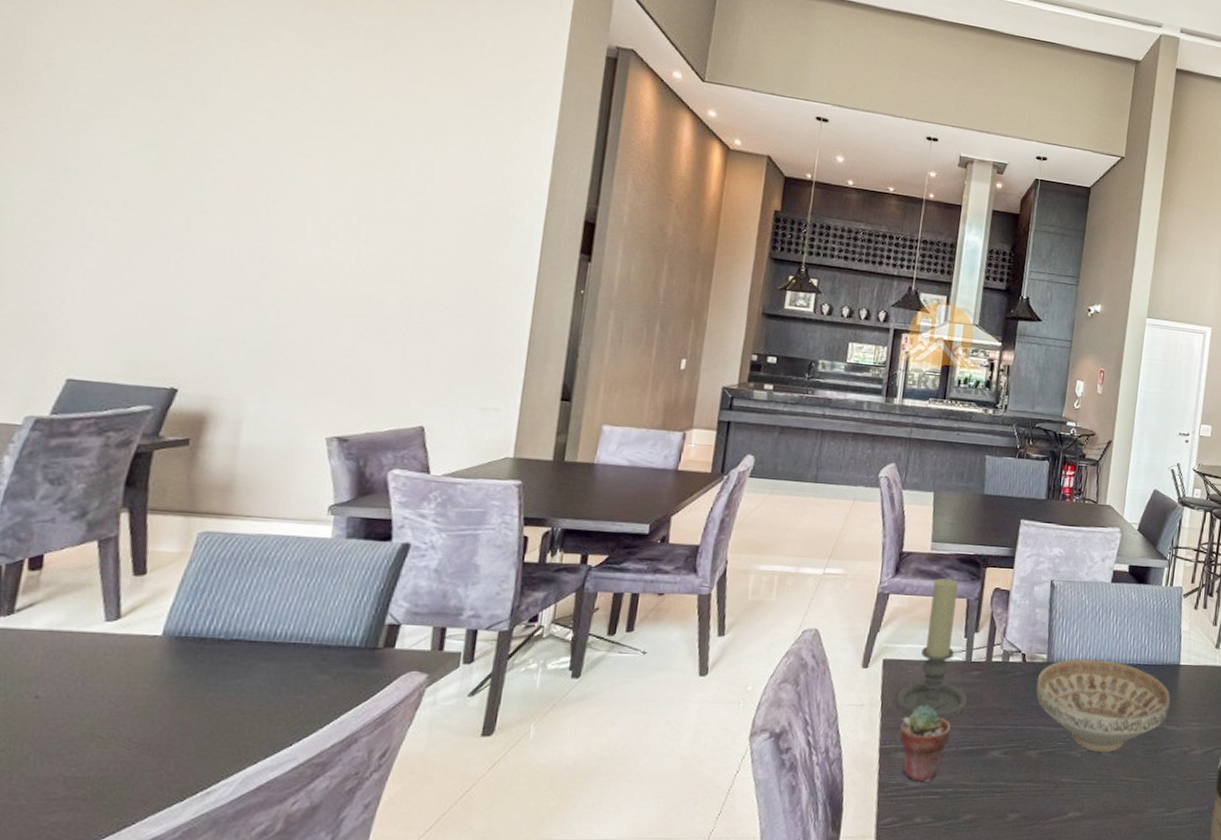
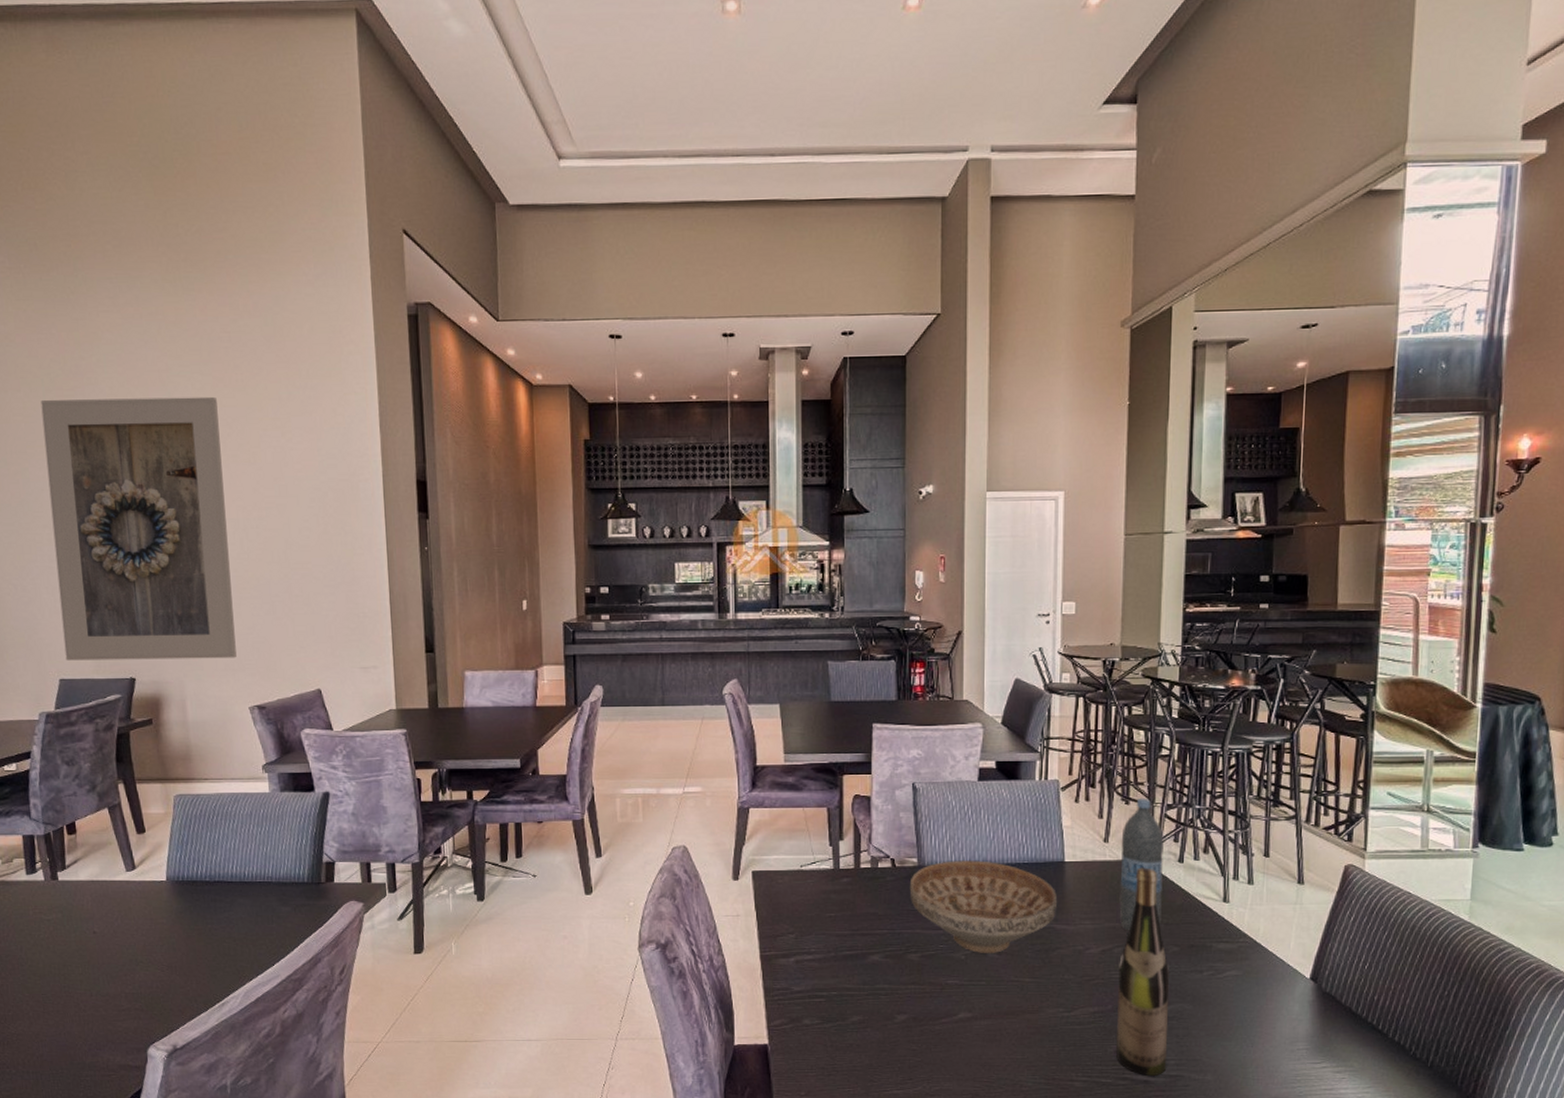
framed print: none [82,59,361,381] -> present [40,396,237,661]
candle holder: present [895,578,968,719] -> none [769,788,841,925]
potted succulent: present [899,706,951,783] -> none [778,914,828,987]

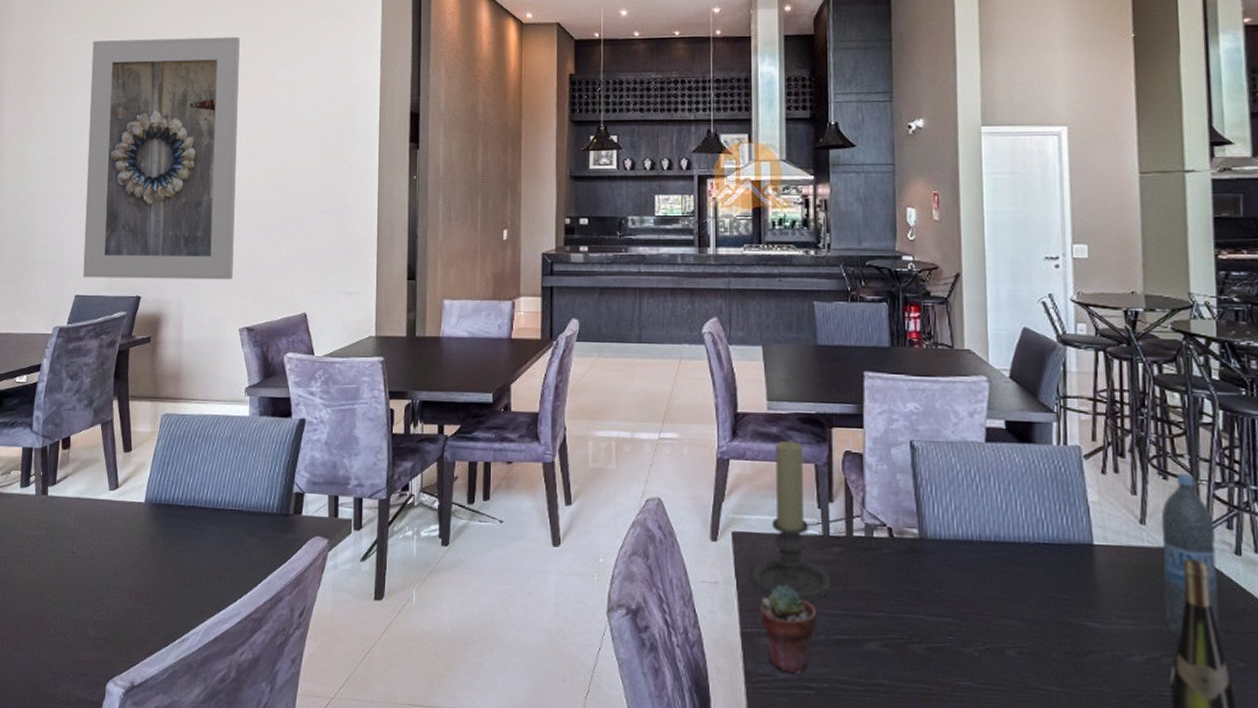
candle holder: none [769,788,841,925] -> present [751,440,832,601]
potted succulent: none [778,914,828,987] -> present [760,585,817,676]
decorative bowl: present [909,860,1058,953] -> none [910,534,1088,652]

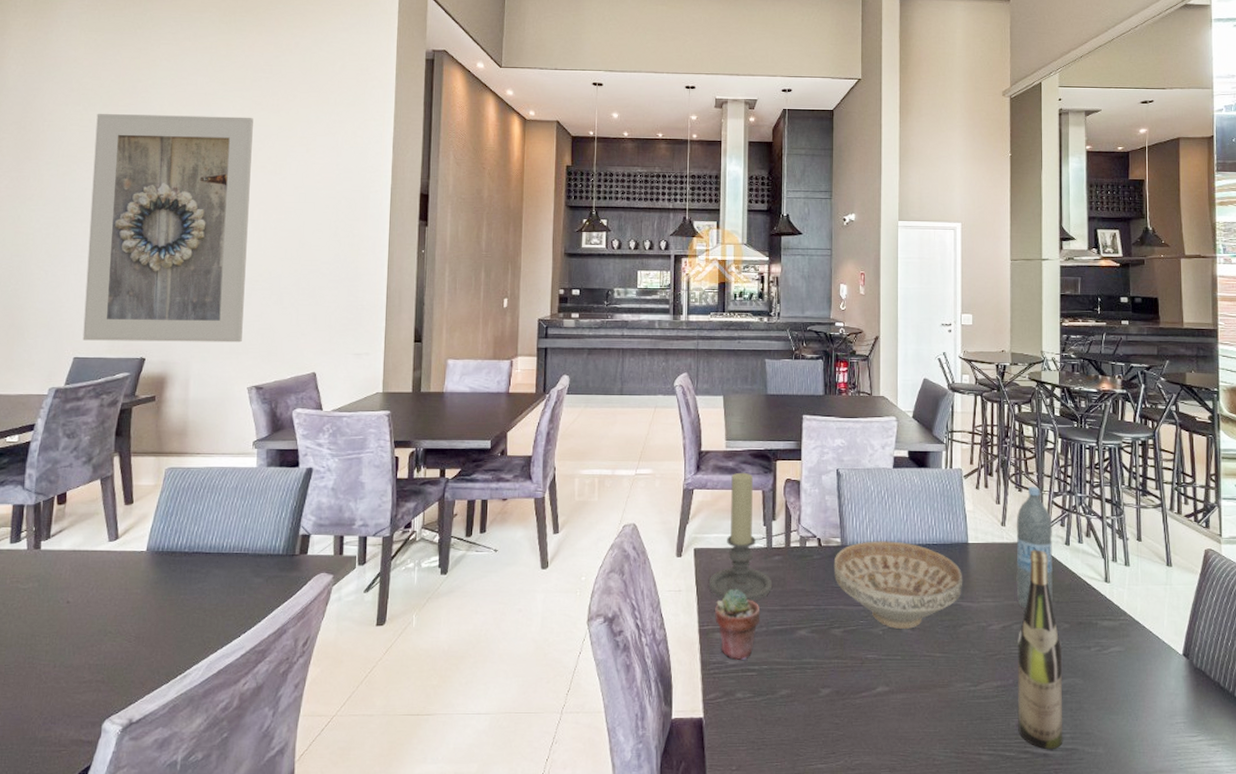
decorative bowl: none [910,534,1088,652] -> present [833,541,963,629]

